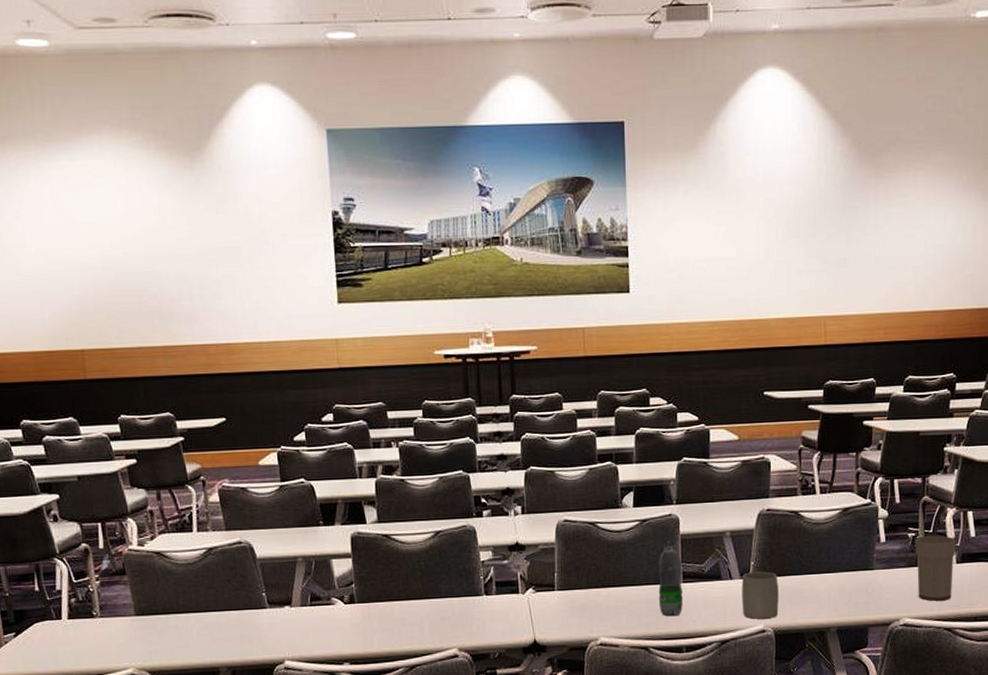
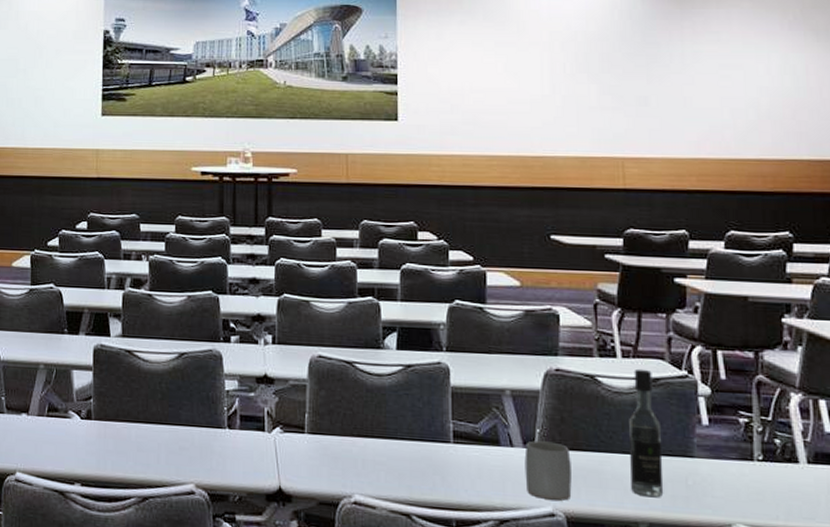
bottle: present [657,541,683,617] -> none [423,392,453,482]
bottle: none [825,501,850,606] -> present [629,368,664,498]
cup: present [915,535,956,601] -> none [748,423,806,509]

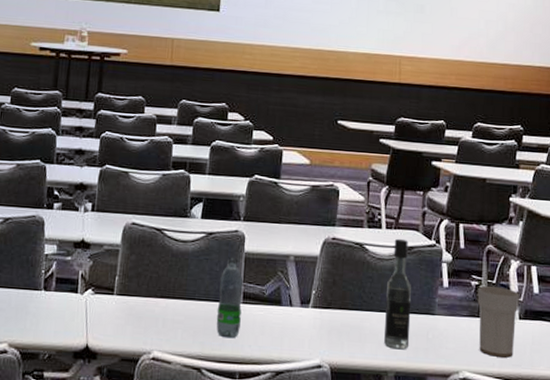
bottle: none [423,392,453,482] -> present [216,258,243,338]
mug: present [524,440,572,501] -> none [300,301,339,354]
cup: none [748,423,806,509] -> present [477,285,519,358]

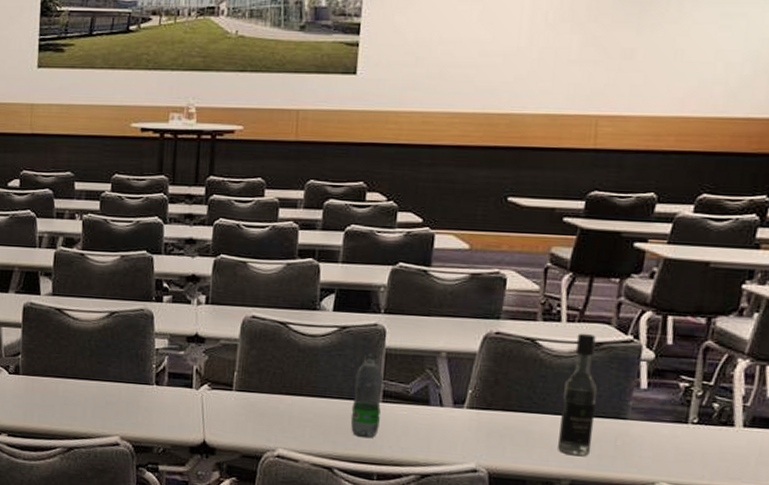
cup: present [477,285,519,358] -> none [684,387,746,470]

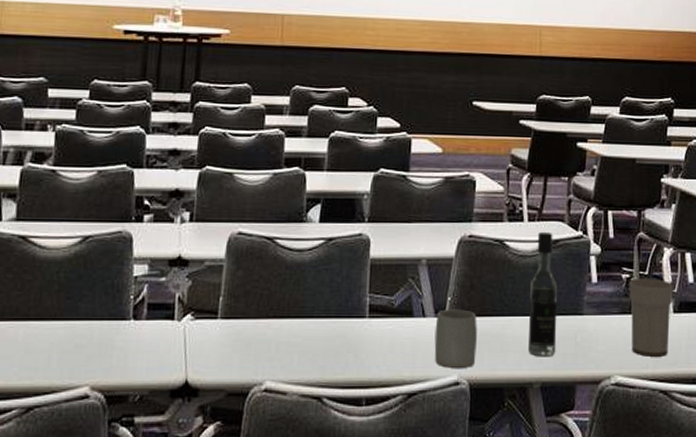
bottle: present [350,353,384,438] -> none [338,266,369,359]
mug: none [451,401,501,458] -> present [434,309,477,368]
cup: none [684,387,746,470] -> present [629,277,673,357]

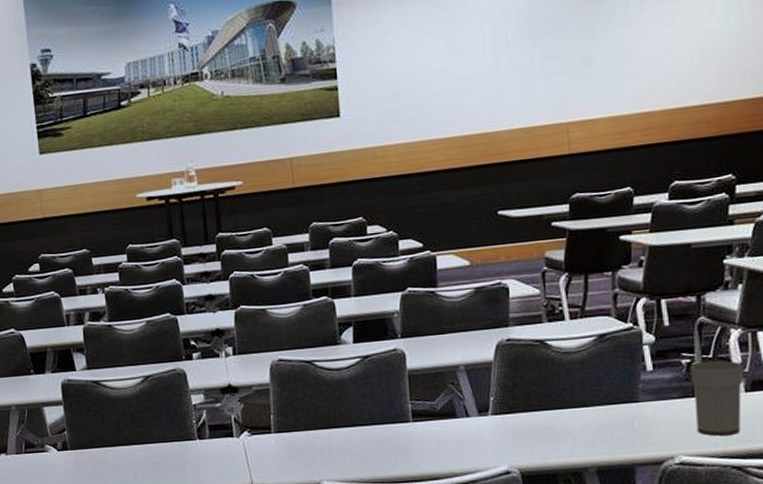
mug: present [434,309,477,368] -> none [480,407,525,460]
bottle: present [528,231,558,357] -> none [578,327,611,444]

